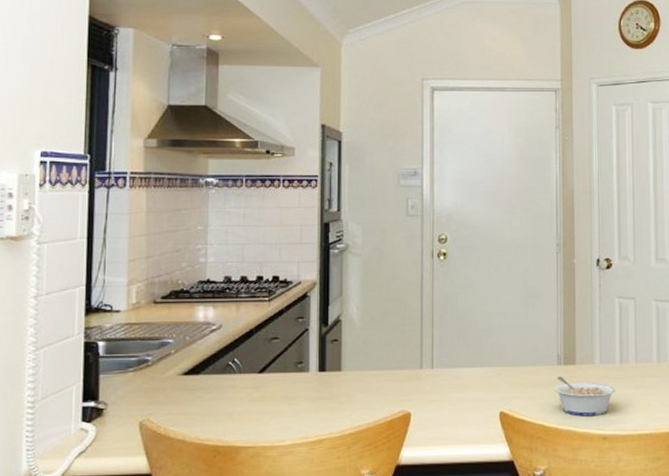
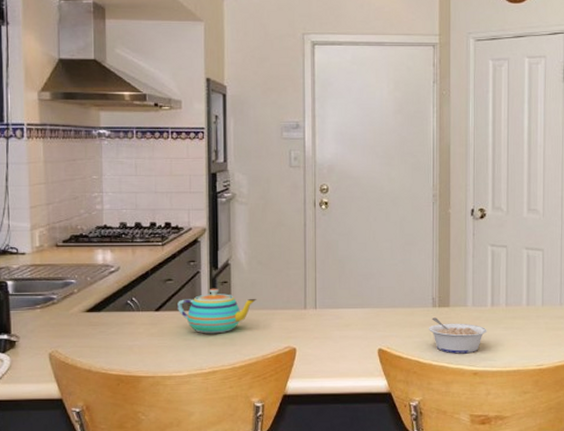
teapot: none [282,347,369,398] -> present [176,288,257,334]

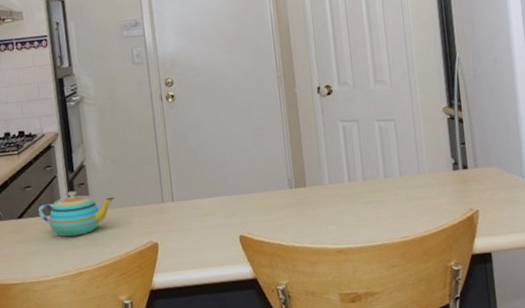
legume: present [428,317,487,354] -> none [287,199,347,234]

